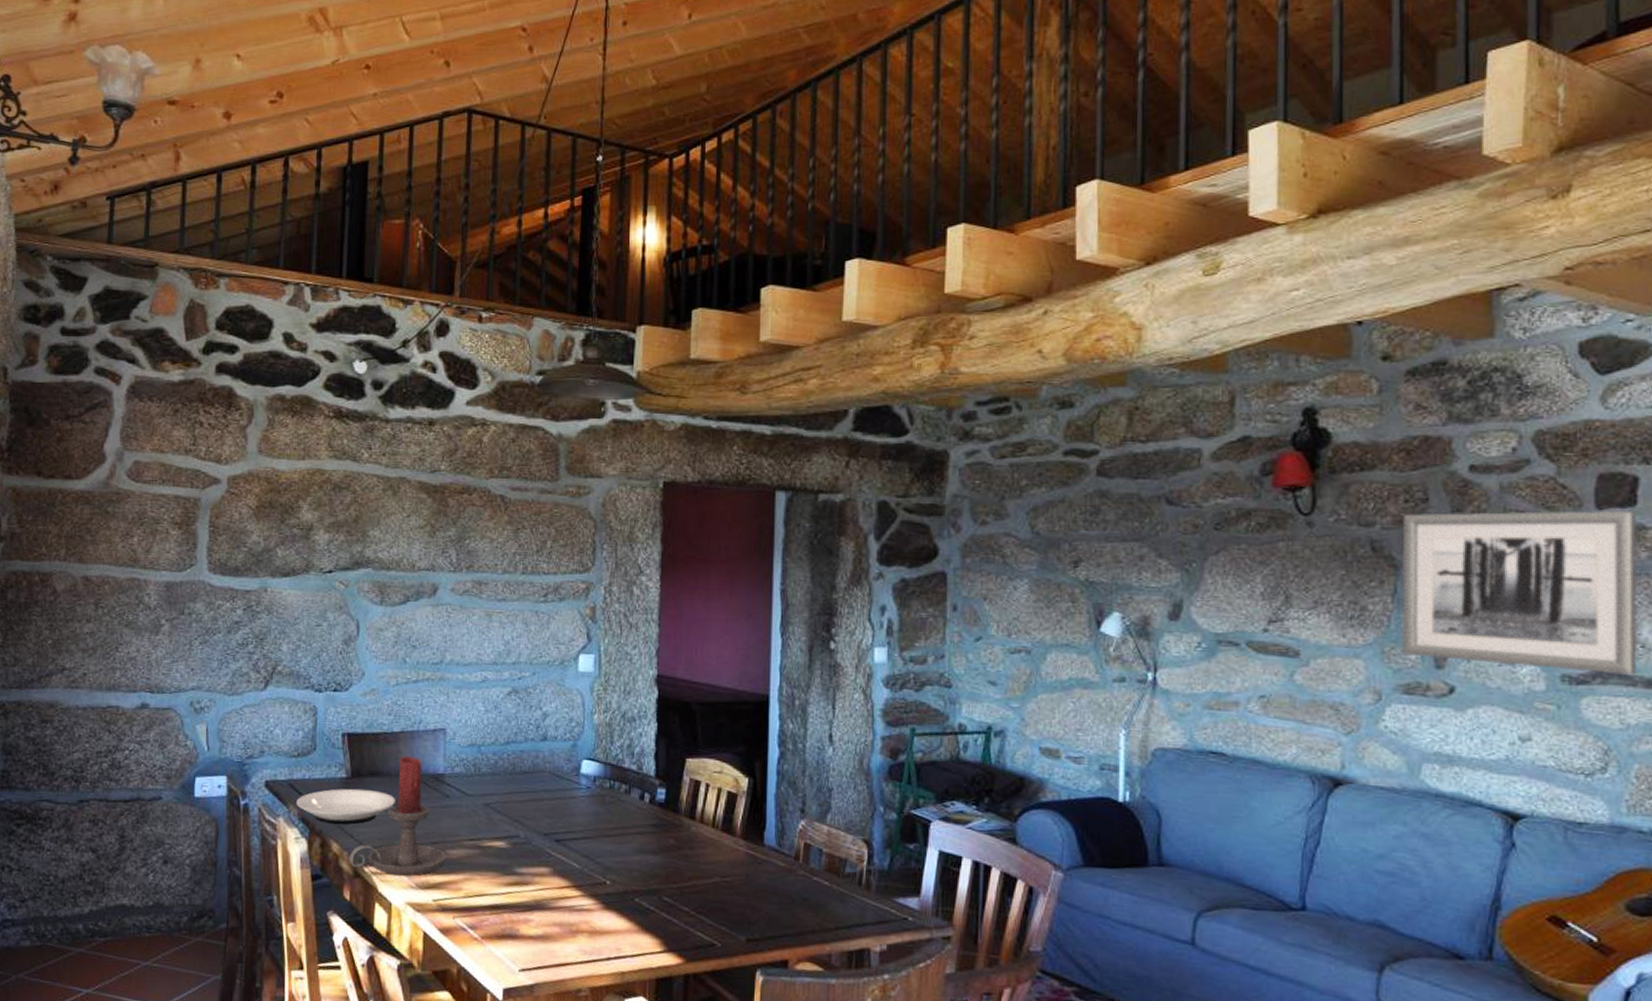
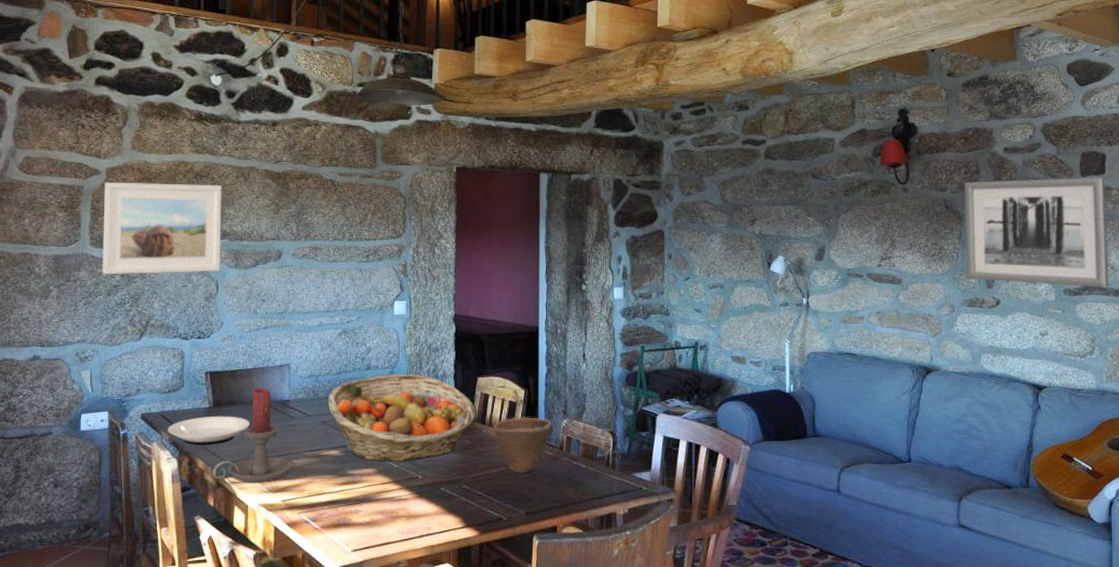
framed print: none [220,493,367,609] -> present [101,182,223,275]
fruit basket: none [493,748,683,862] -> present [328,374,476,462]
bowl: none [705,813,785,888] -> present [493,417,552,473]

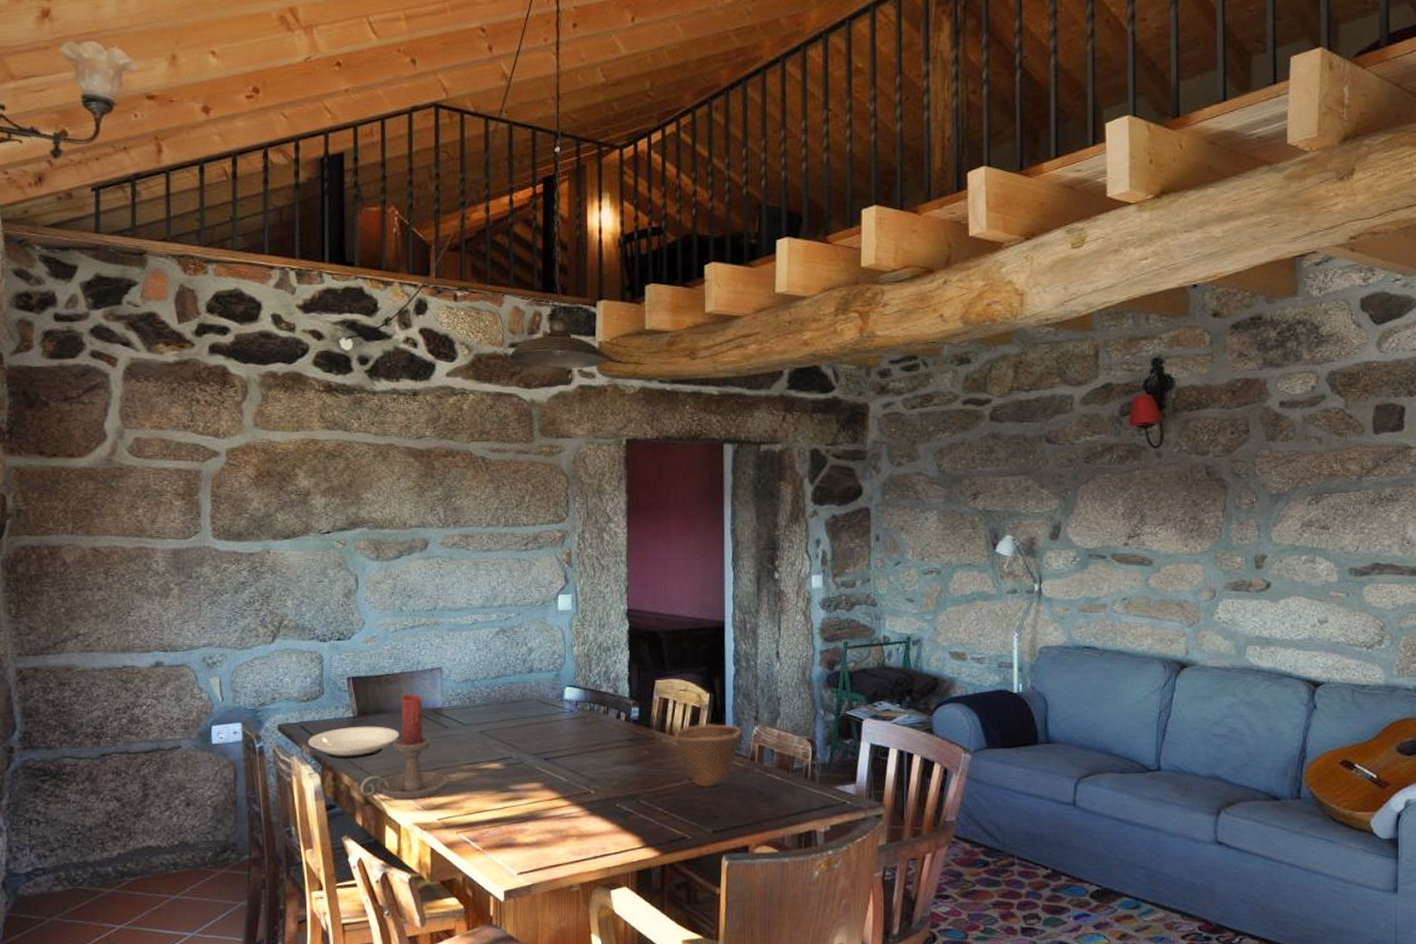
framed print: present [101,182,223,275] -> none [224,464,360,570]
fruit basket: present [328,374,476,462] -> none [486,677,654,776]
wall art: present [964,177,1109,287] -> none [1229,434,1405,566]

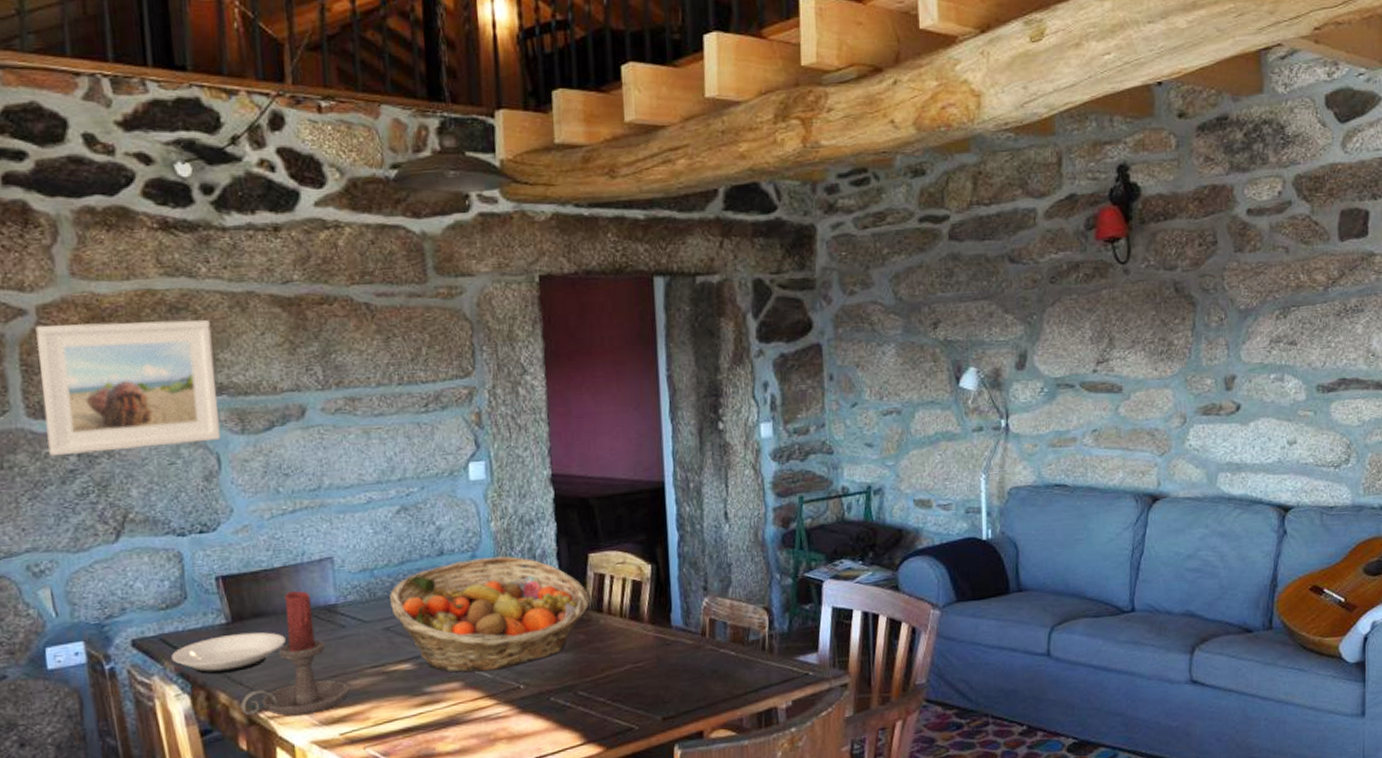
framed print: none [224,464,360,570] -> present [35,319,220,457]
fruit basket: none [486,677,654,776] -> present [390,556,590,673]
bowl: present [674,724,742,787] -> none [613,597,690,670]

